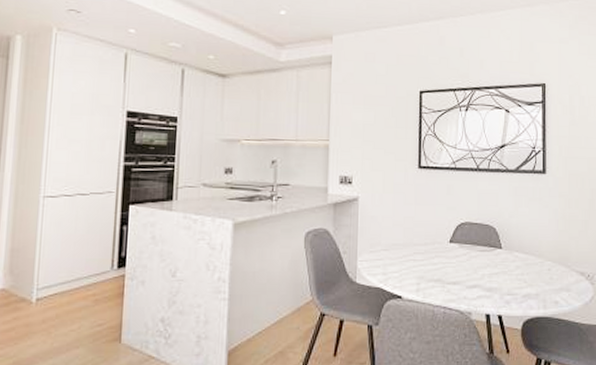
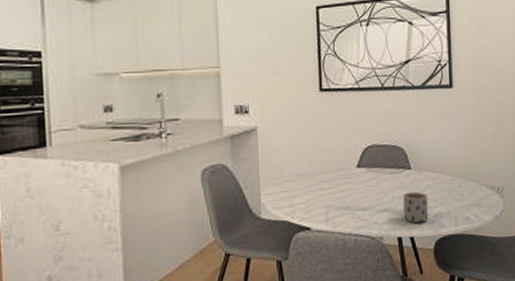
mug: none [492,271,518,302] -> present [402,191,429,223]

